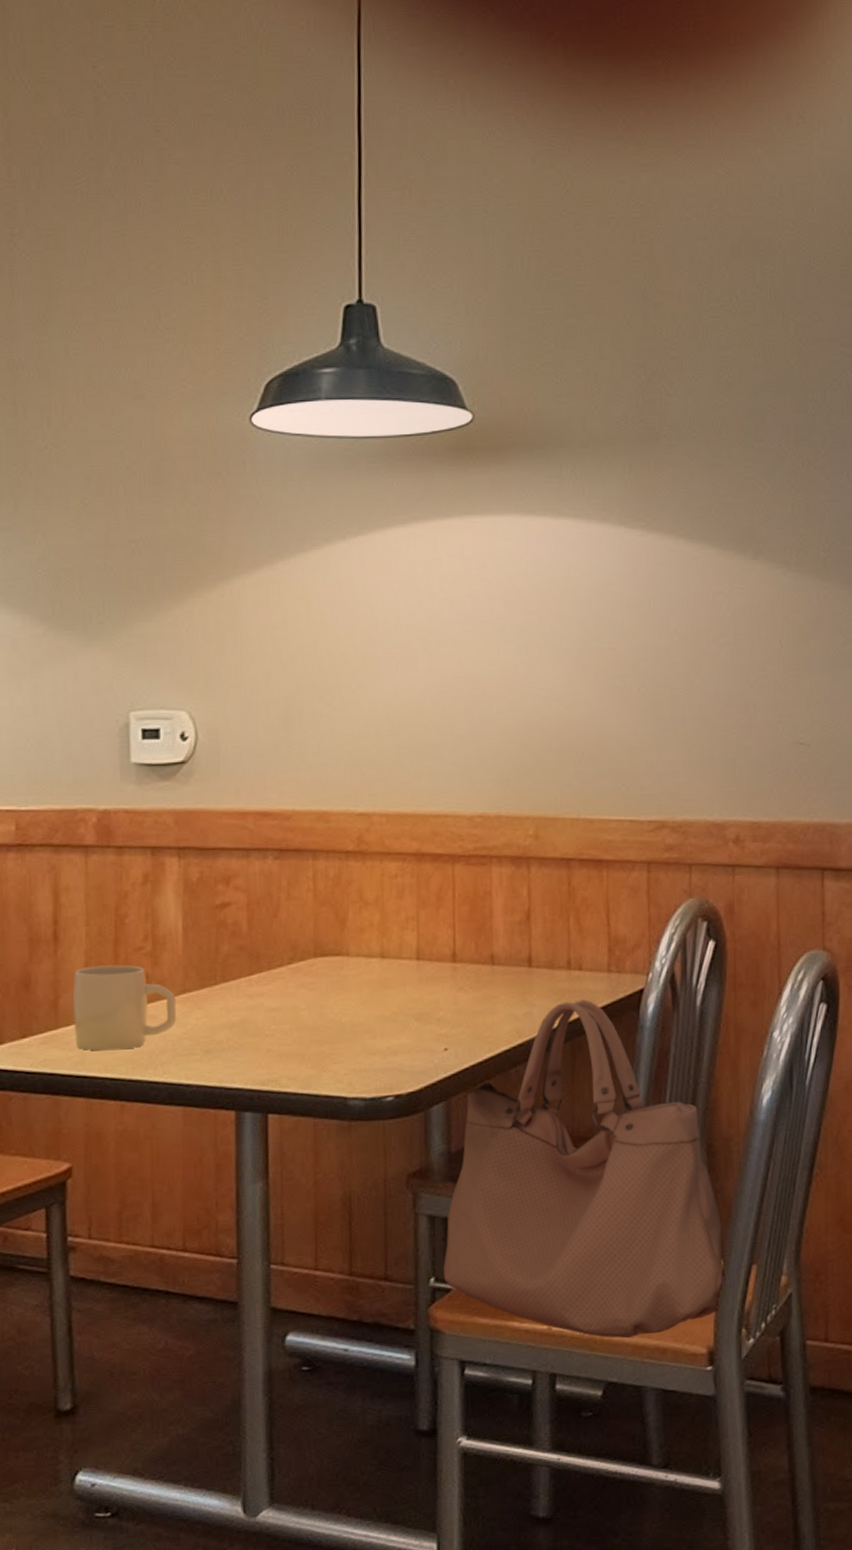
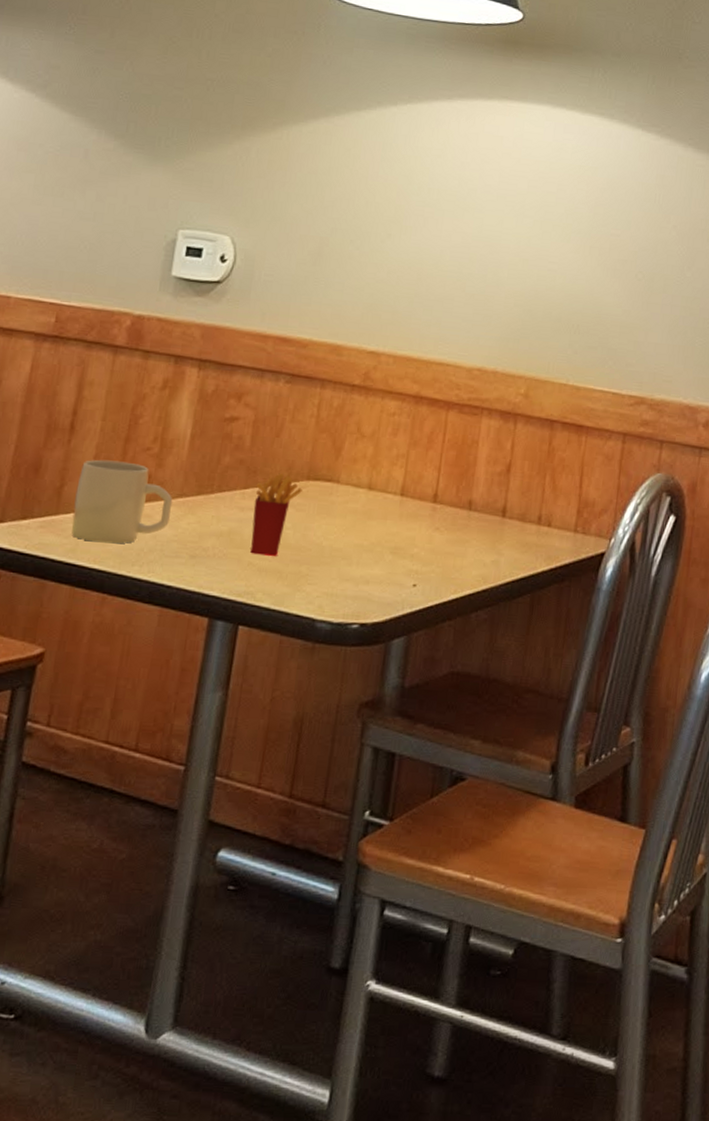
french fries: none [261,954,311,1041] -> present [250,473,302,556]
handbag: present [442,999,726,1339] -> none [378,555,649,899]

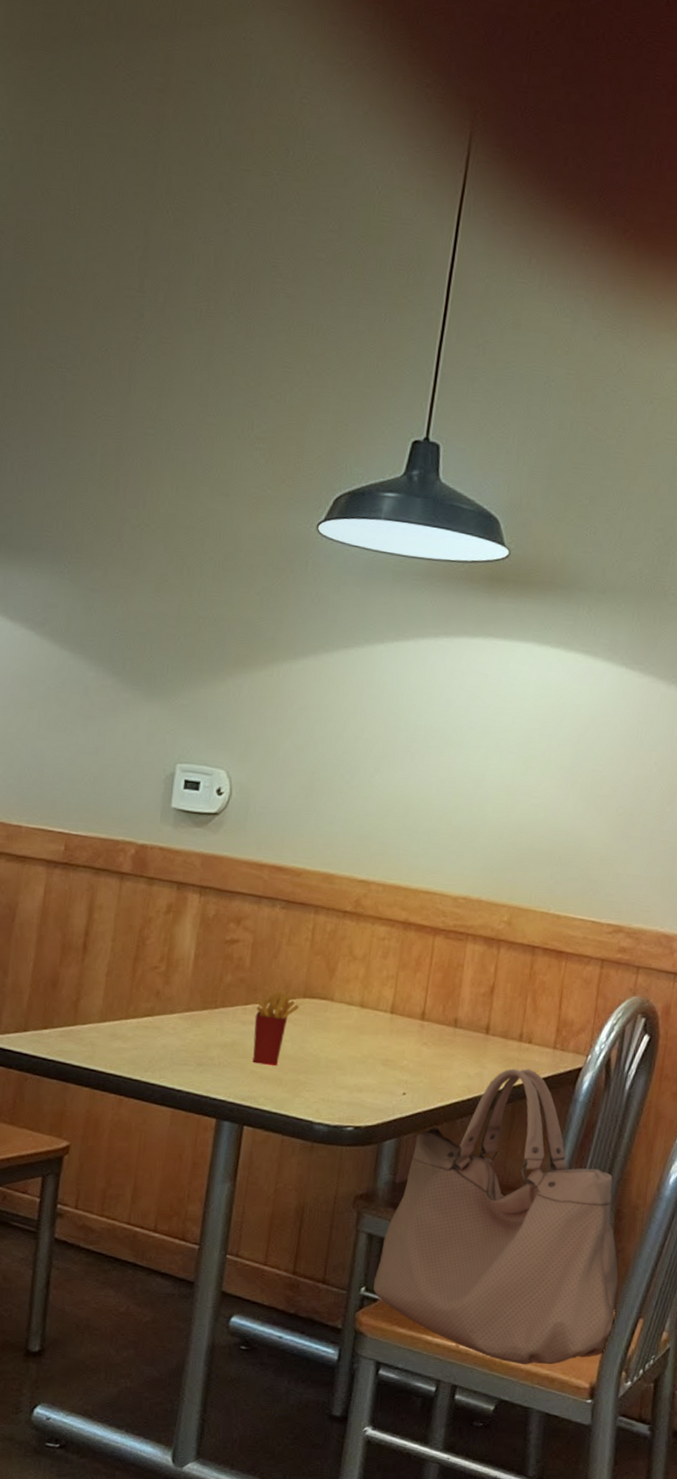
mug: present [71,459,173,544] -> none [88,976,180,1052]
handbag: none [378,555,649,899] -> present [373,1068,619,1365]

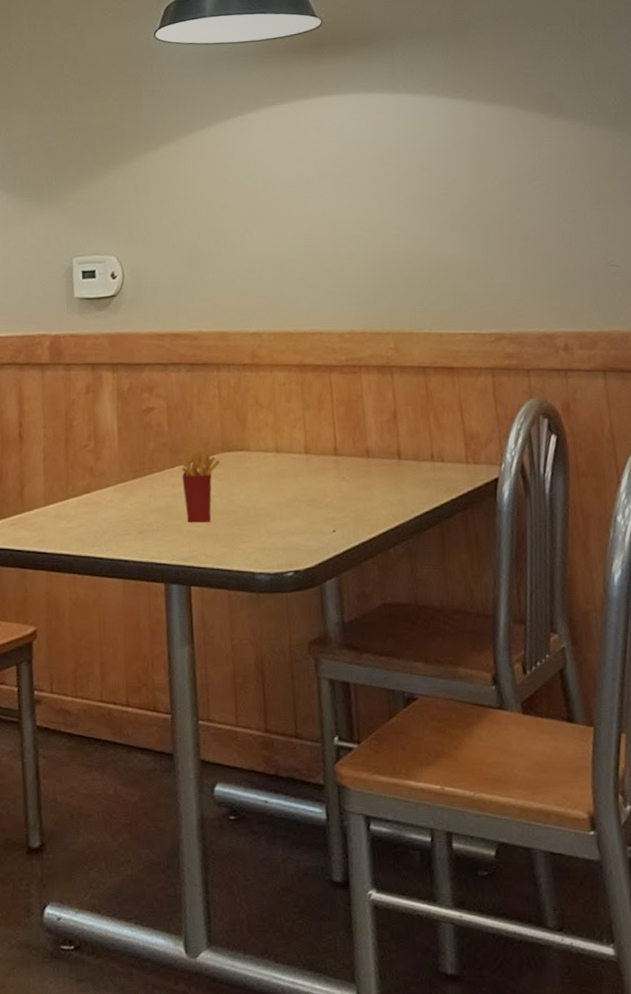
handbag: present [373,1068,619,1365] -> none [344,487,599,801]

